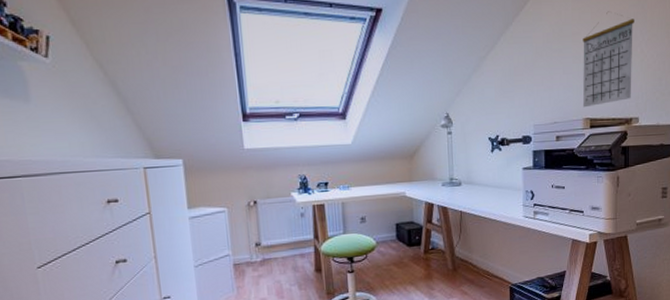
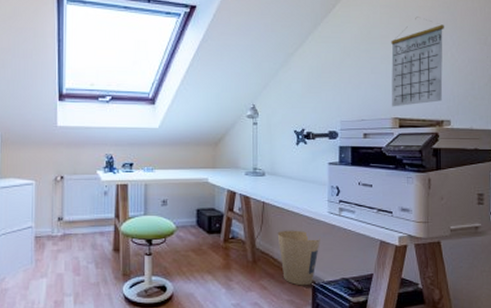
trash can: none [475,236,517,288] -> present [277,230,320,286]

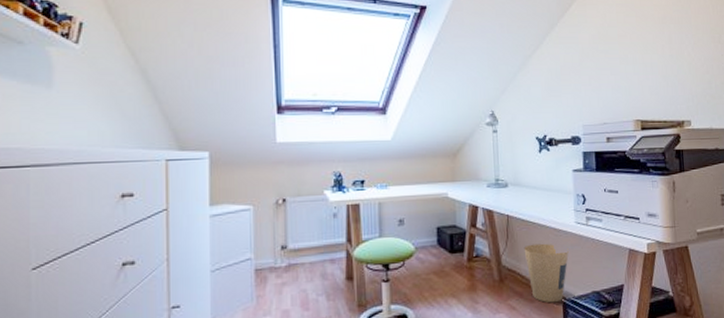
calendar: present [391,17,444,107] -> none [629,15,681,109]

